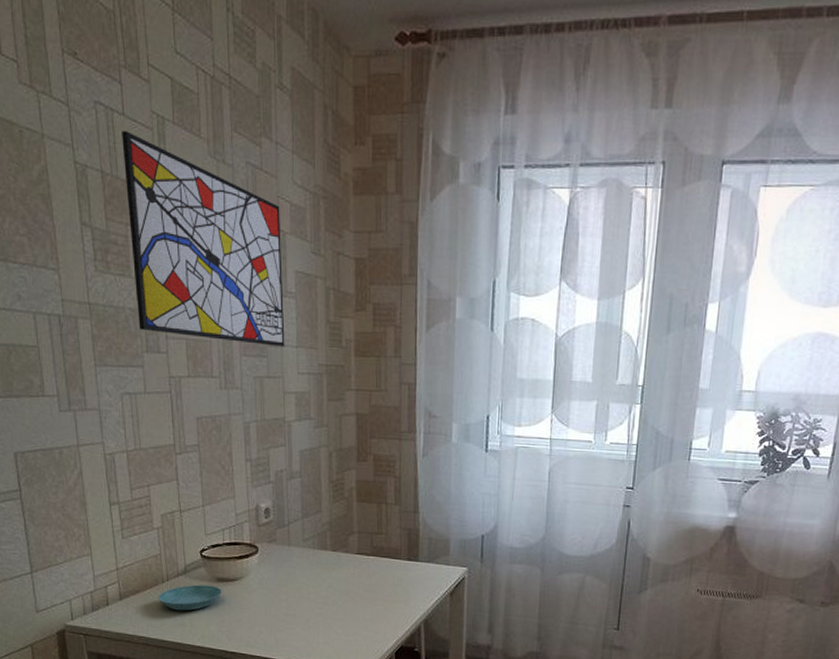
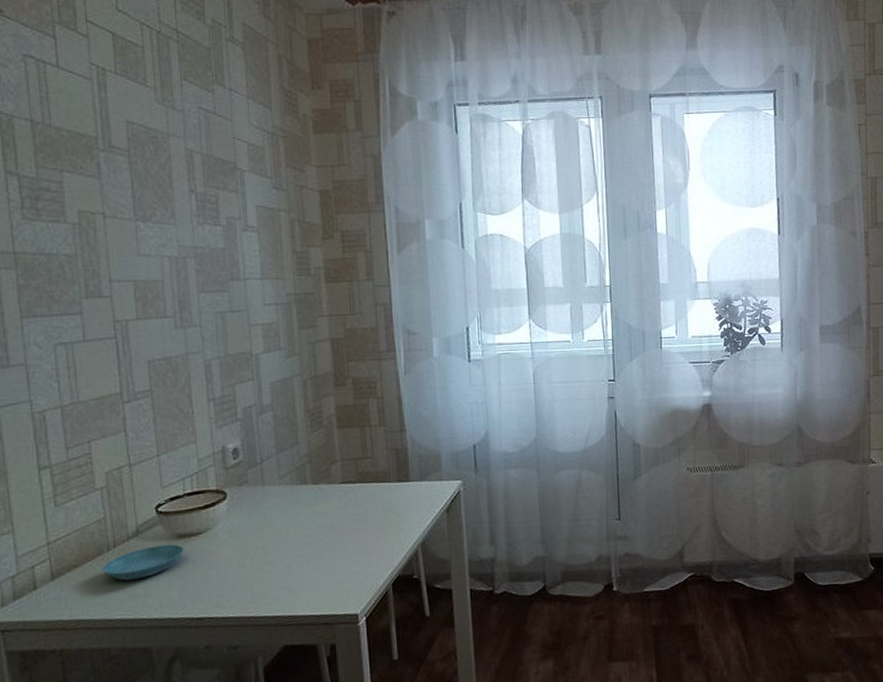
wall art: present [122,131,285,347] -> none [56,82,248,280]

